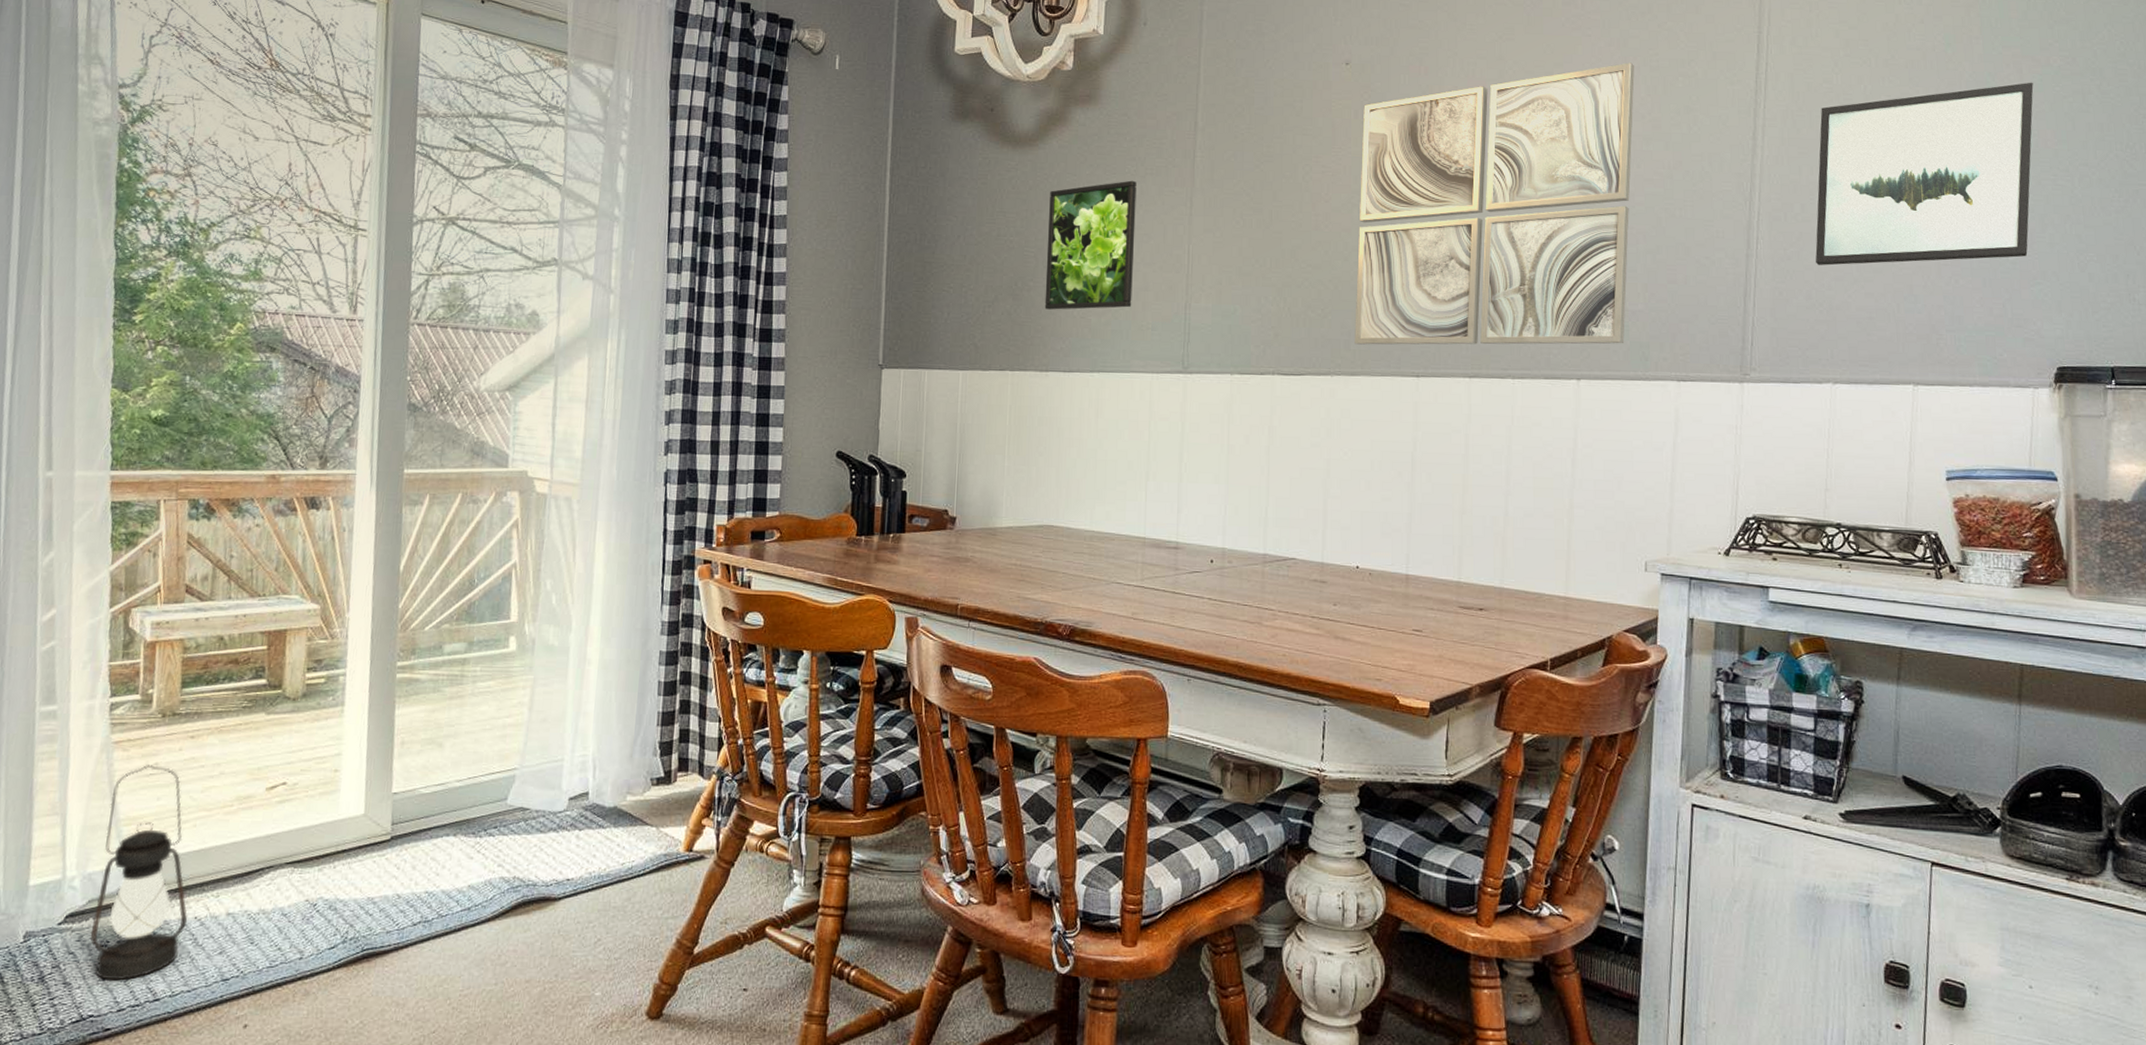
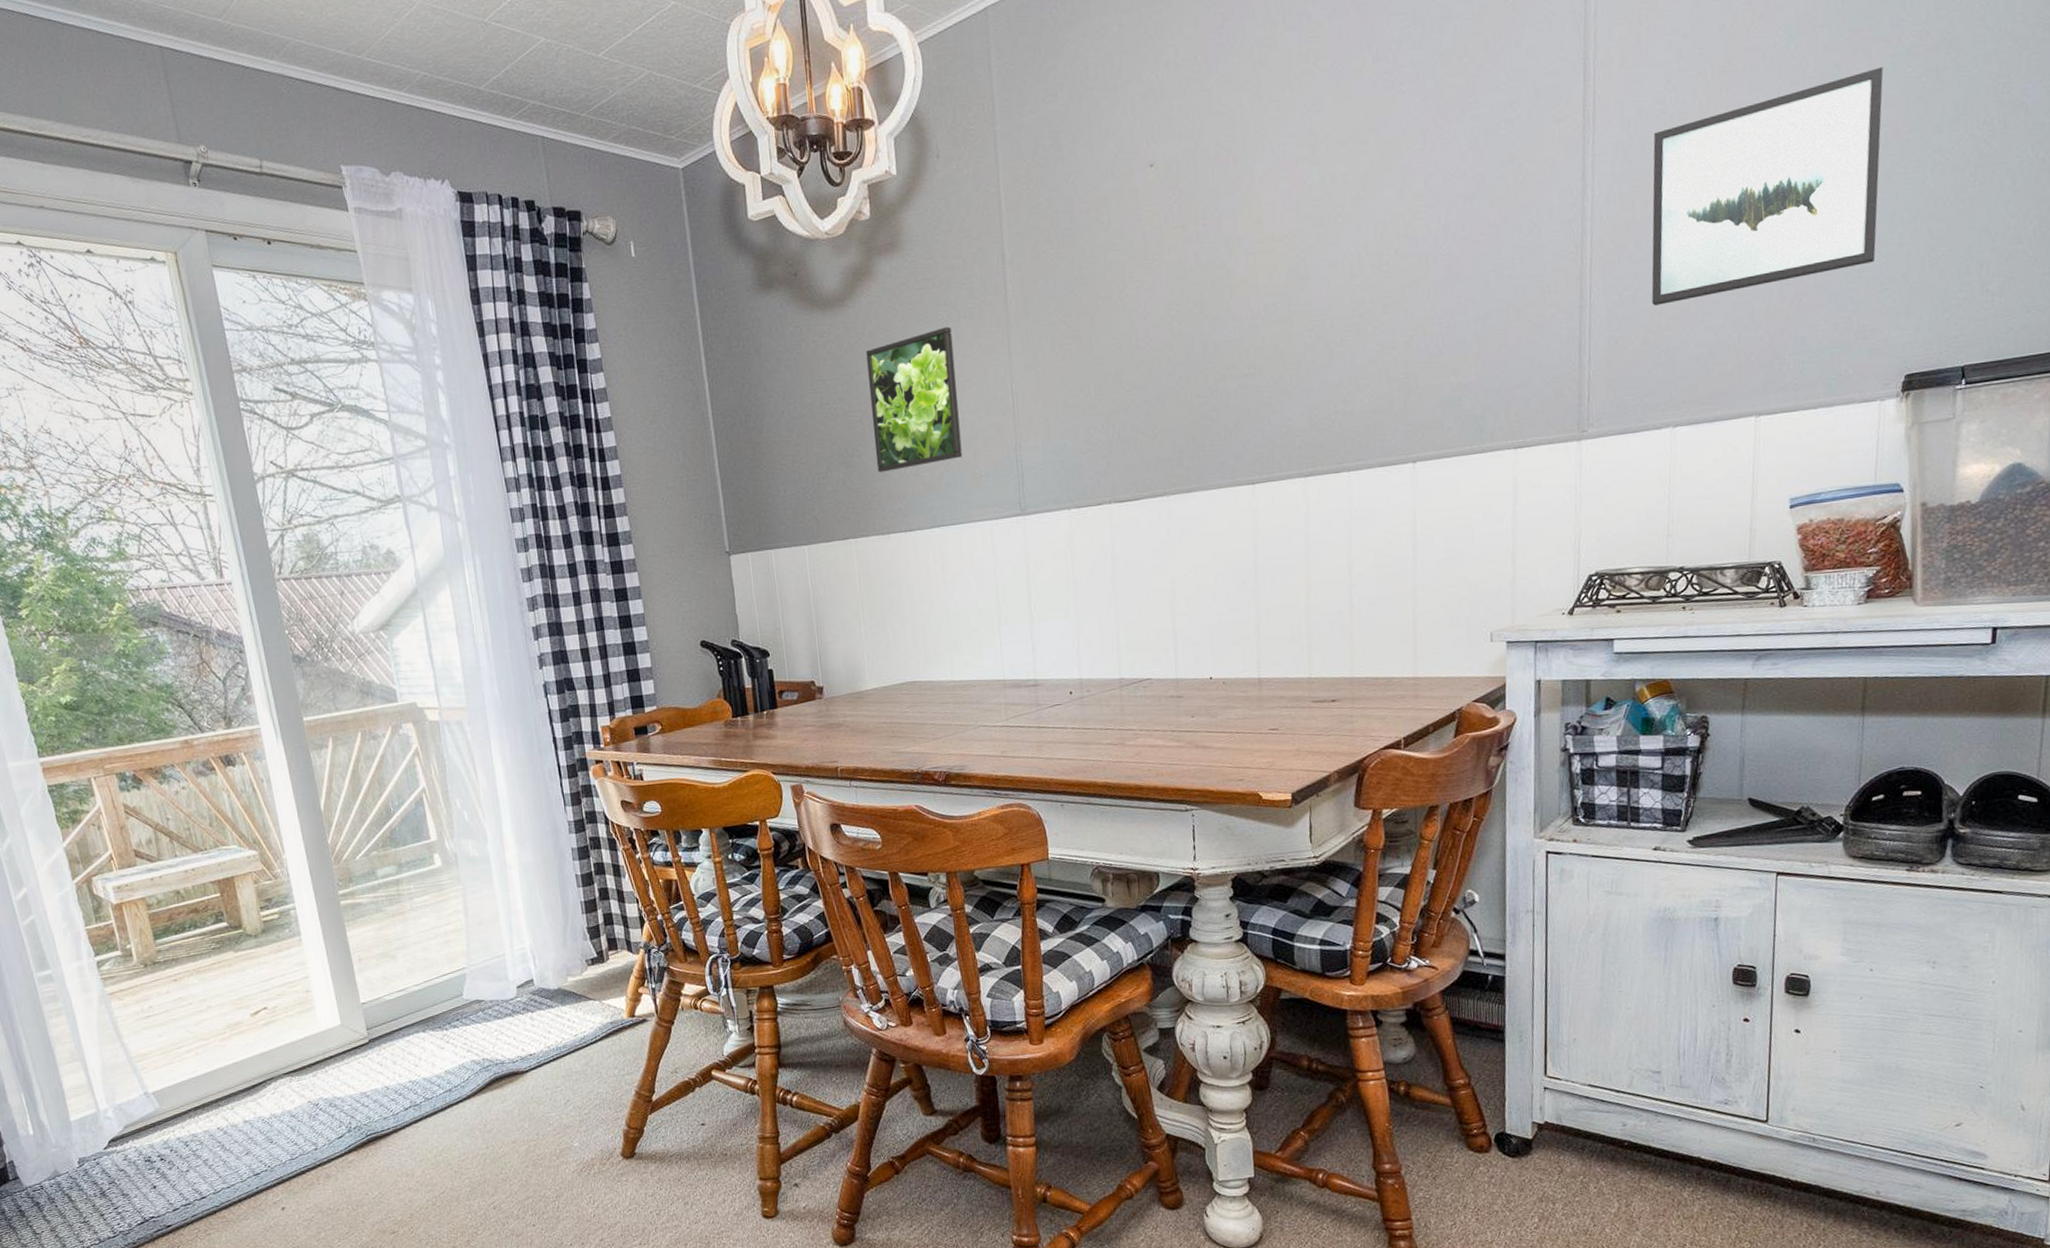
lantern: present [90,765,187,981] -> none [119,1008,212,1188]
wall art: present [1355,62,1635,345] -> none [1173,115,1459,461]

